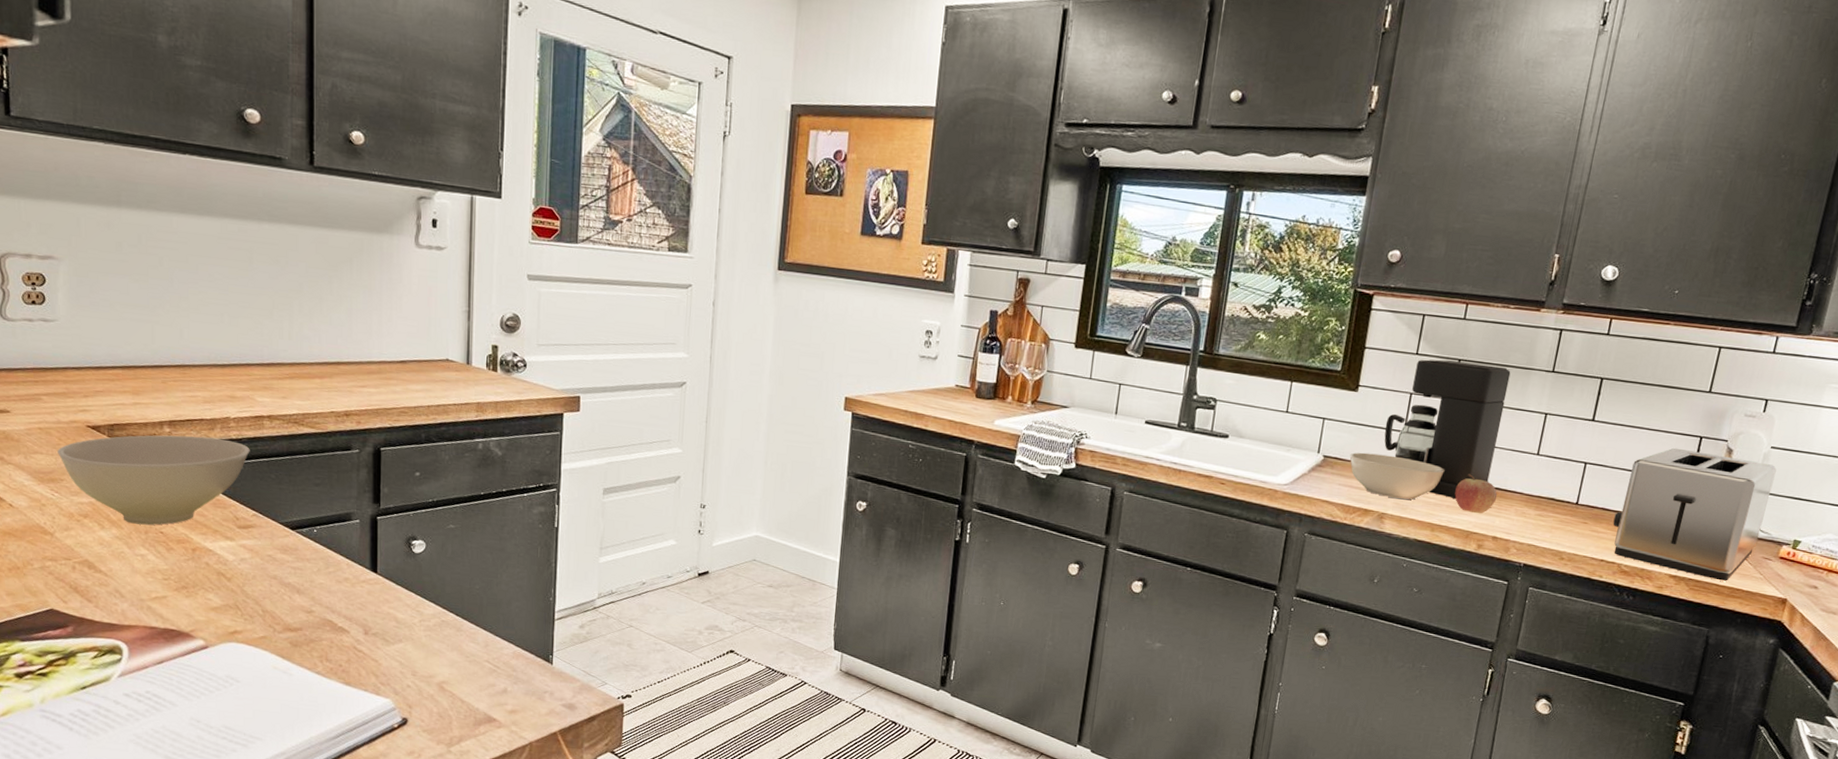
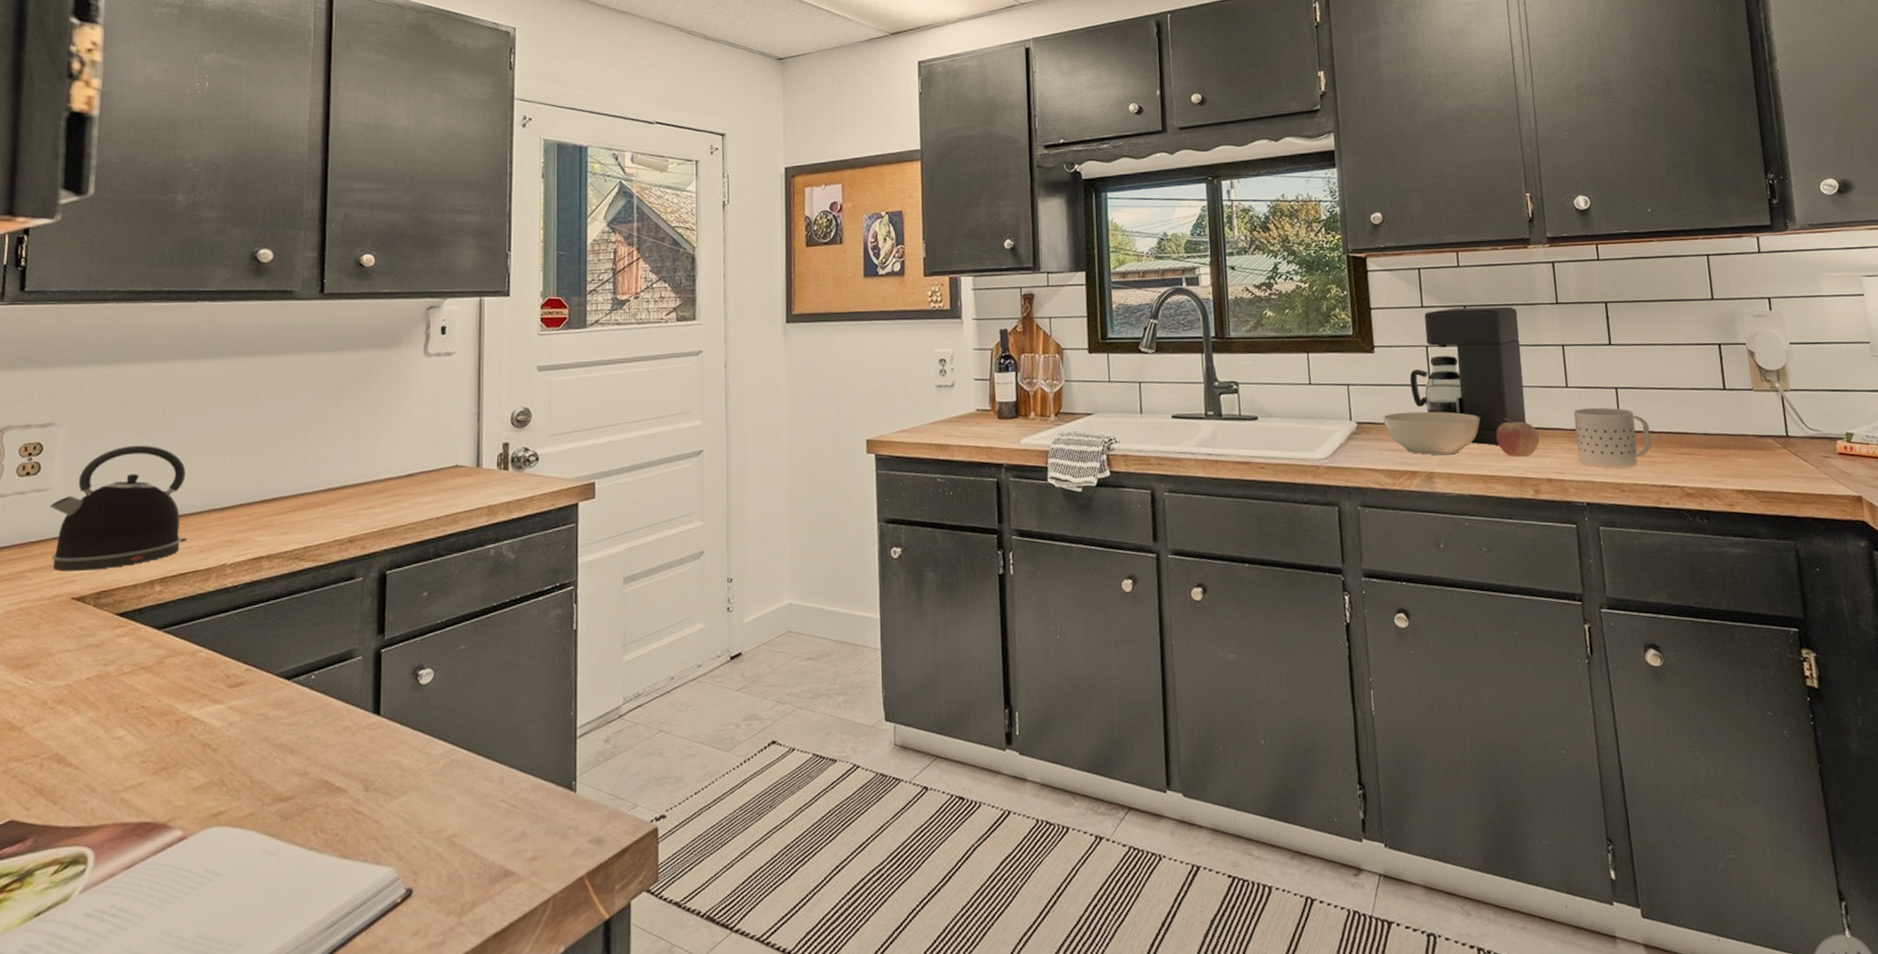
bowl: present [57,435,250,525] -> none [37,589,246,702]
kettle: none [58,290,192,404] -> present [49,445,188,571]
mug: none [1527,476,1607,539] -> present [1573,407,1651,469]
toaster: present [1613,447,1777,581] -> none [1661,358,1811,488]

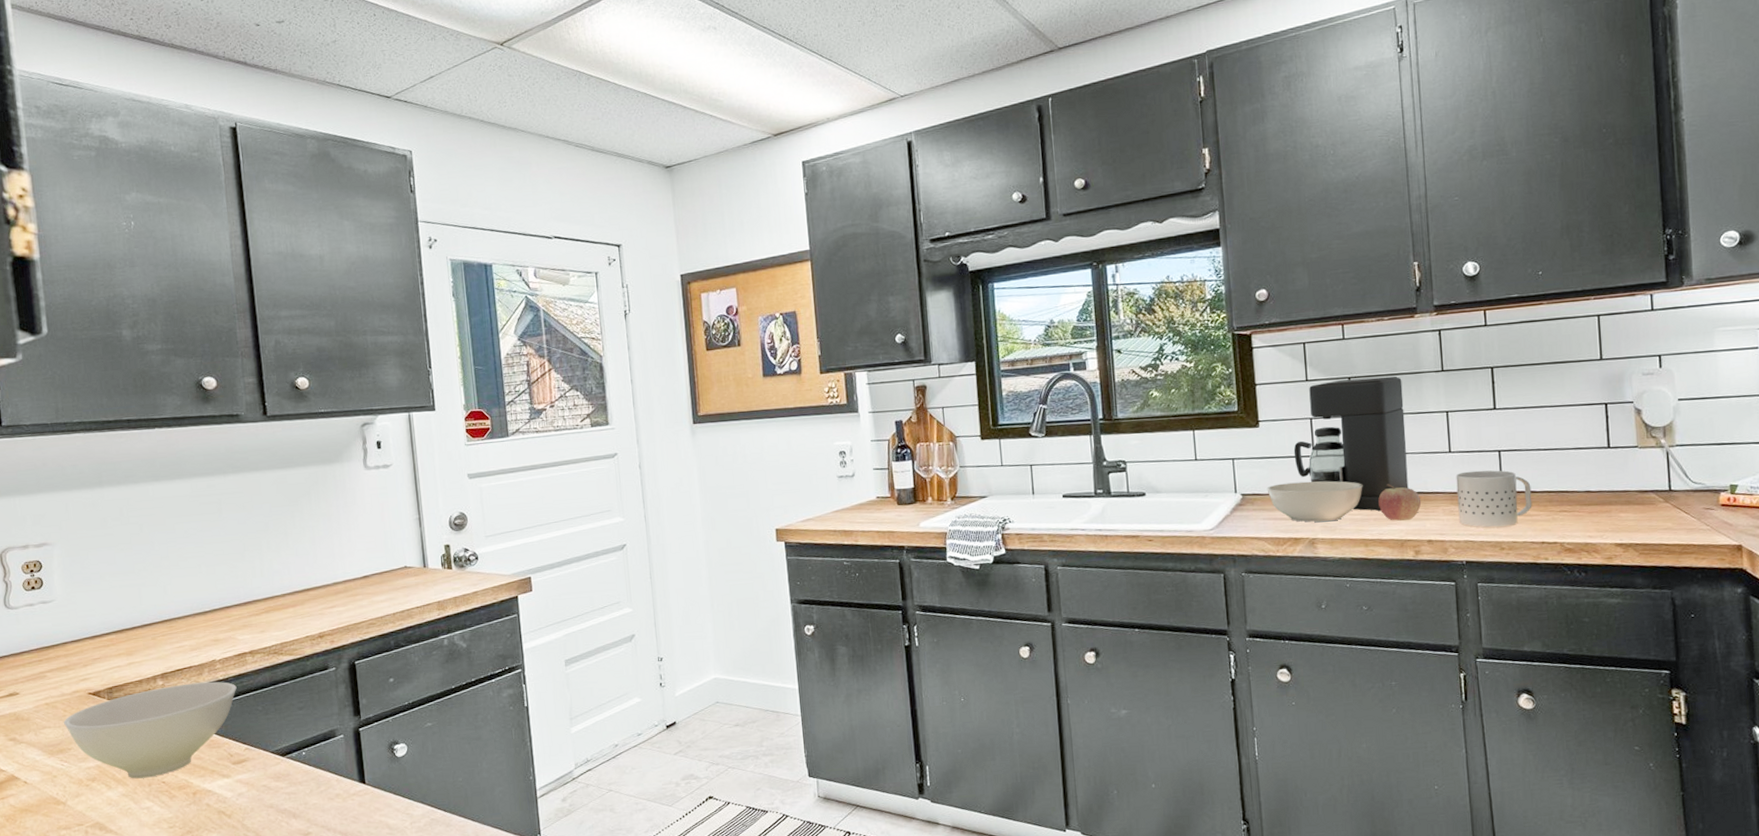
bowl: none [37,589,246,702] -> present [64,681,237,779]
kettle: present [49,445,188,571] -> none [56,559,179,671]

